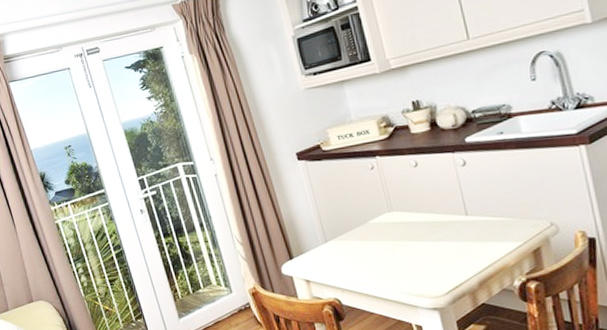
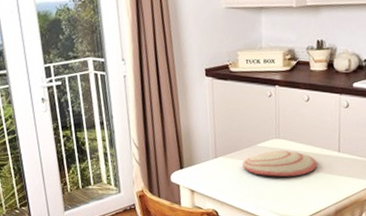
plate: none [357,222,444,255] -> present [242,150,317,177]

